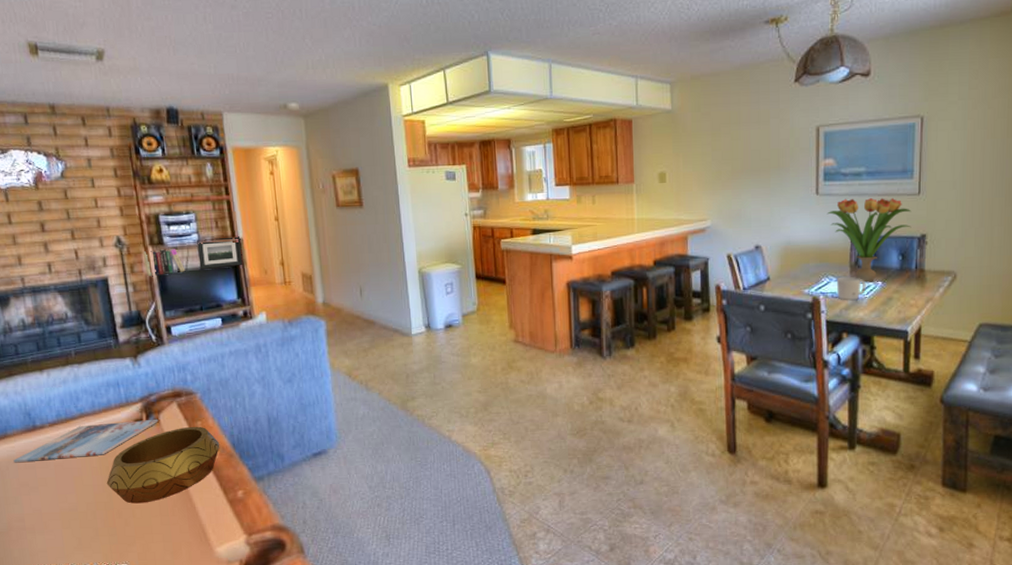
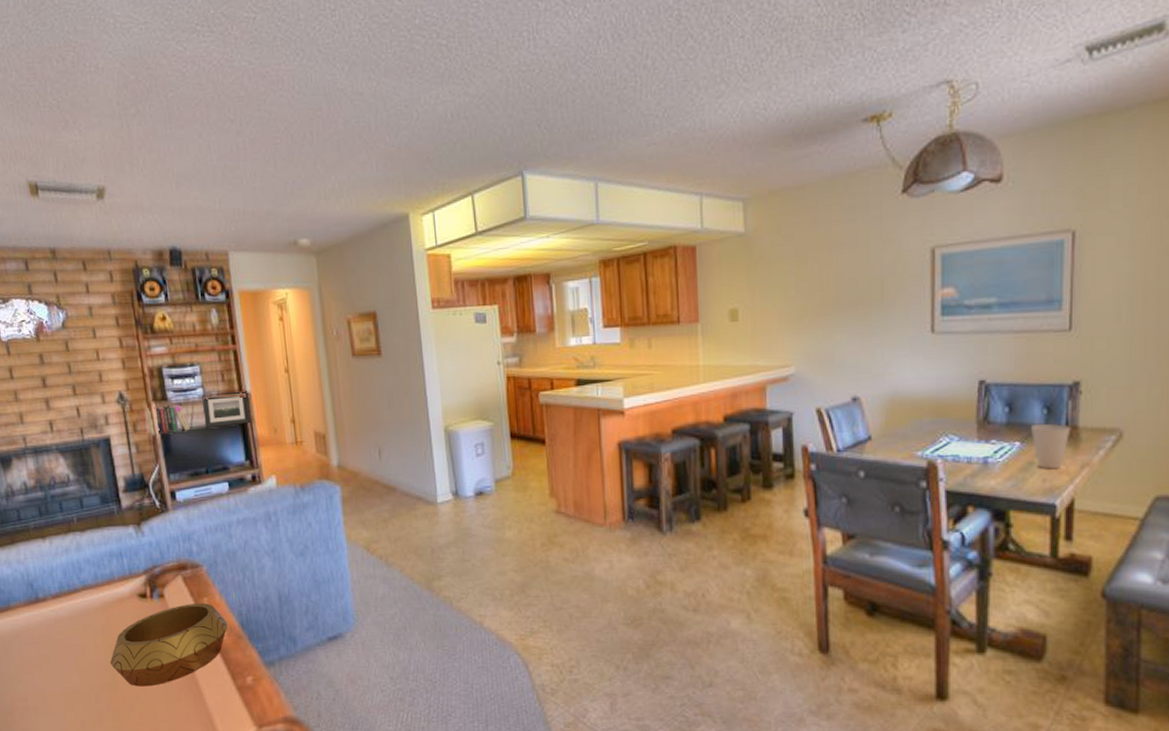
magazine: present [13,419,159,463] -> none [16,593,163,638]
flower arrangement: present [827,197,912,283] -> none [945,335,1060,443]
mug: present [836,276,866,301] -> none [959,435,999,466]
cup: none [890,268,919,303] -> present [1031,424,1071,470]

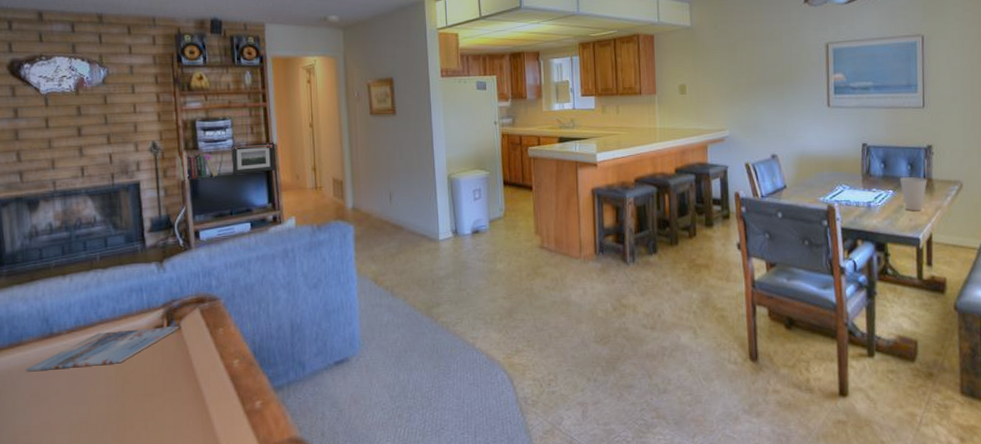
magazine: none [16,593,163,638] -> present [26,325,180,372]
decorative bowl: present [110,603,228,687] -> none [120,333,241,415]

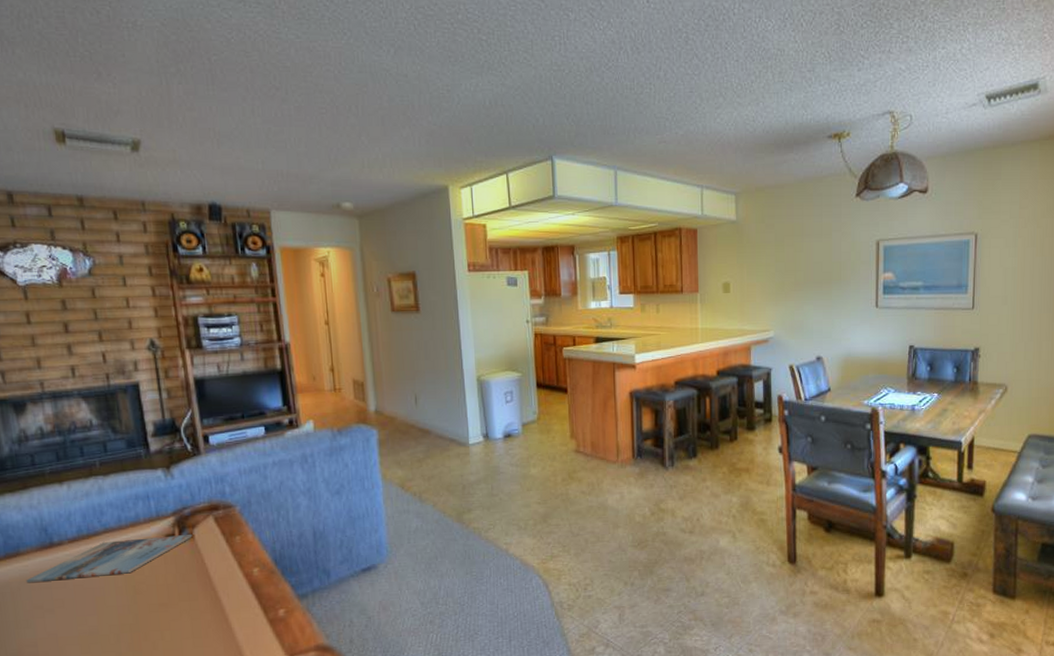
books: present [176,153,218,181] -> none [178,352,226,383]
picture frame: present [231,142,276,175] -> none [239,341,290,376]
cup: present [900,177,927,211] -> none [945,380,973,415]

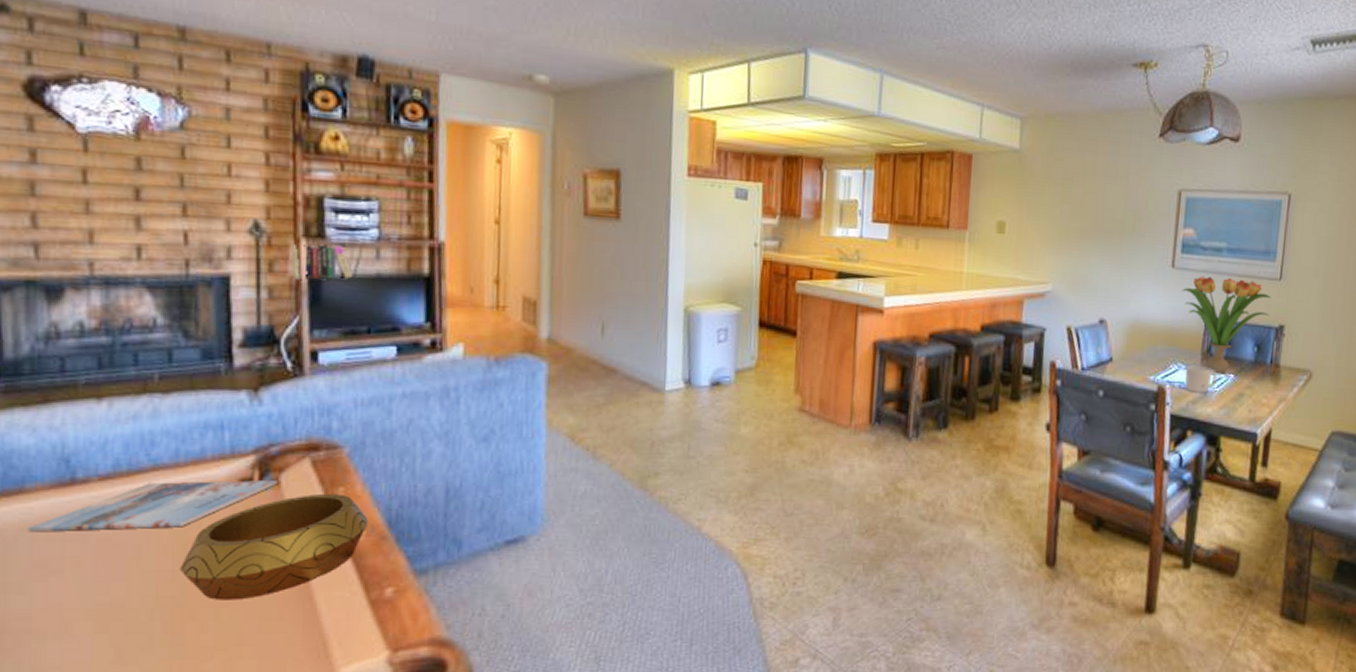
decorative bowl: none [132,541,260,625] -> present [179,493,368,600]
books: none [178,352,226,383] -> present [290,244,353,281]
flower arrangement: none [886,311,966,394] -> present [1181,275,1271,374]
mug: none [894,388,923,412] -> present [1185,364,1217,394]

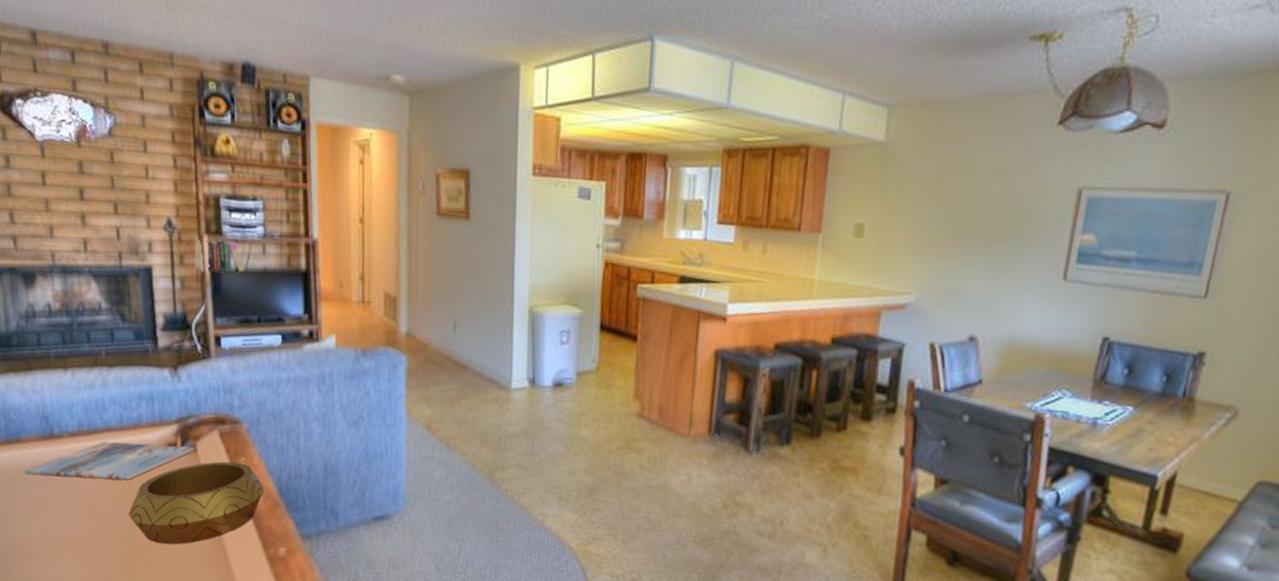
flower arrangement: present [1181,275,1271,374] -> none [1073,290,1191,406]
mug: present [1185,364,1217,394] -> none [1069,392,1112,427]

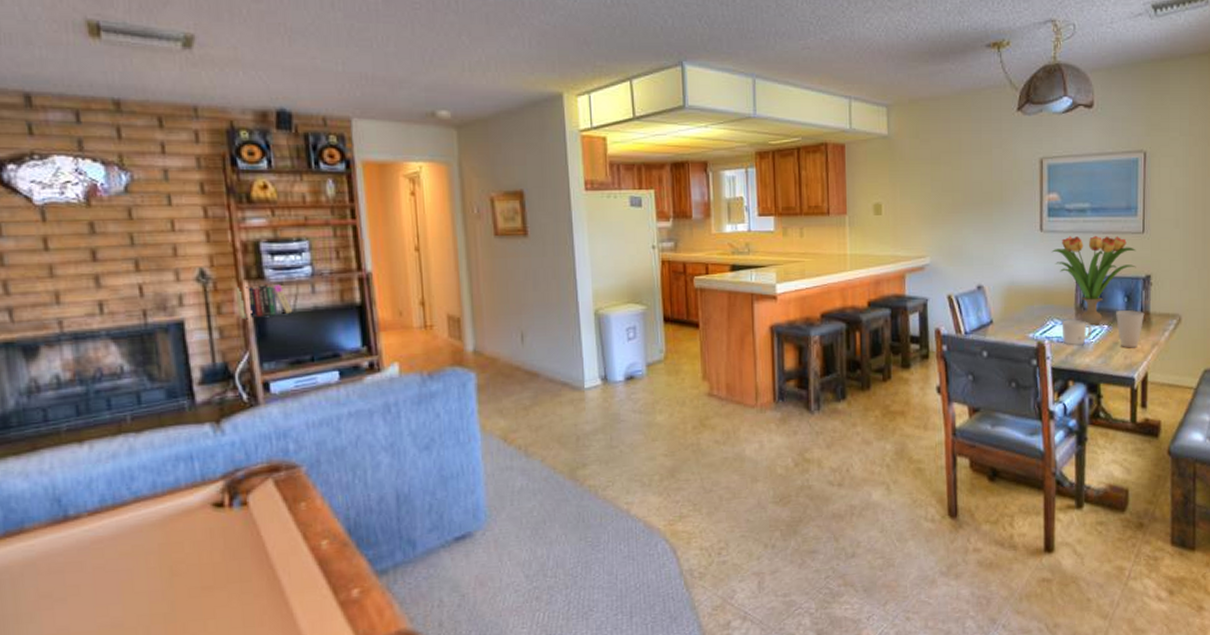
magazine: present [24,441,195,481] -> none [31,500,247,567]
decorative bowl: present [128,461,264,545] -> none [168,508,331,614]
mug: none [1069,392,1112,427] -> present [1061,319,1092,346]
flower arrangement: none [1073,290,1191,406] -> present [1051,235,1136,326]
cup: none [1145,391,1187,441] -> present [1116,310,1145,348]

